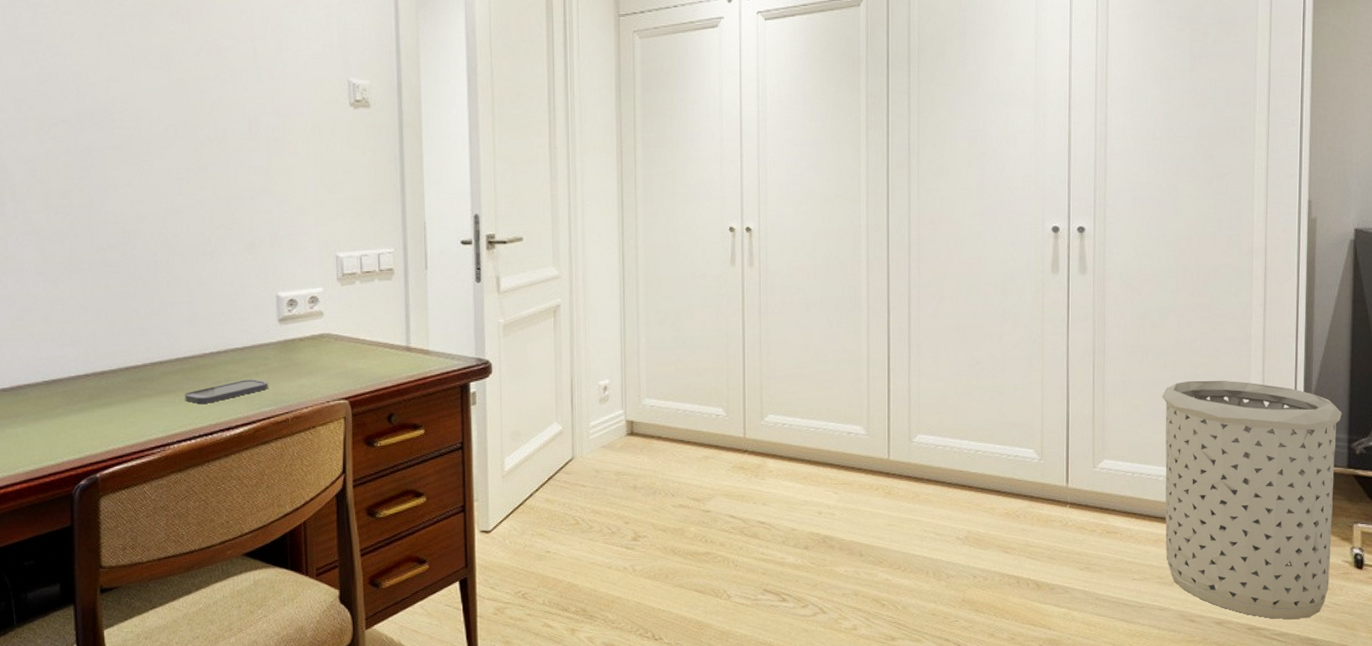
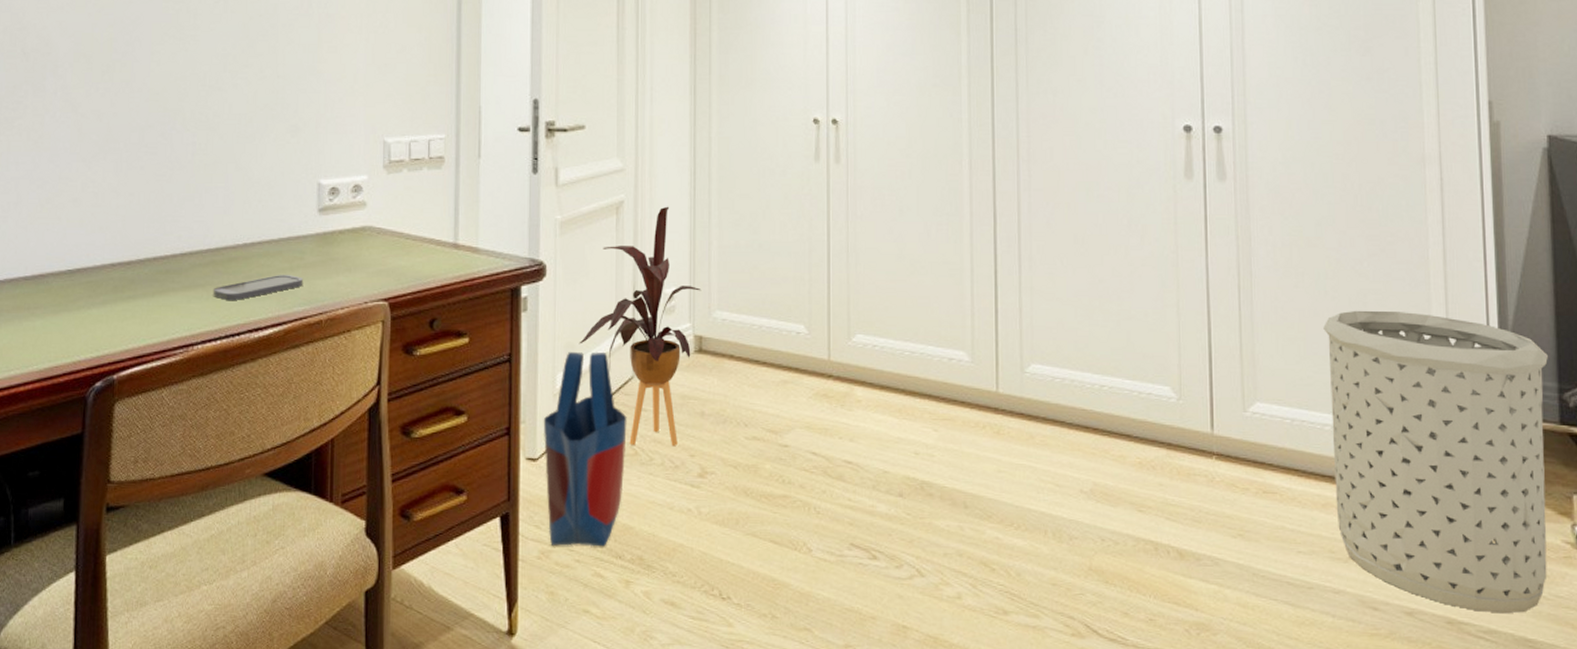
tote bag: none [494,437,569,603] -> present [543,351,627,547]
house plant: none [523,308,632,517] -> present [579,206,702,447]

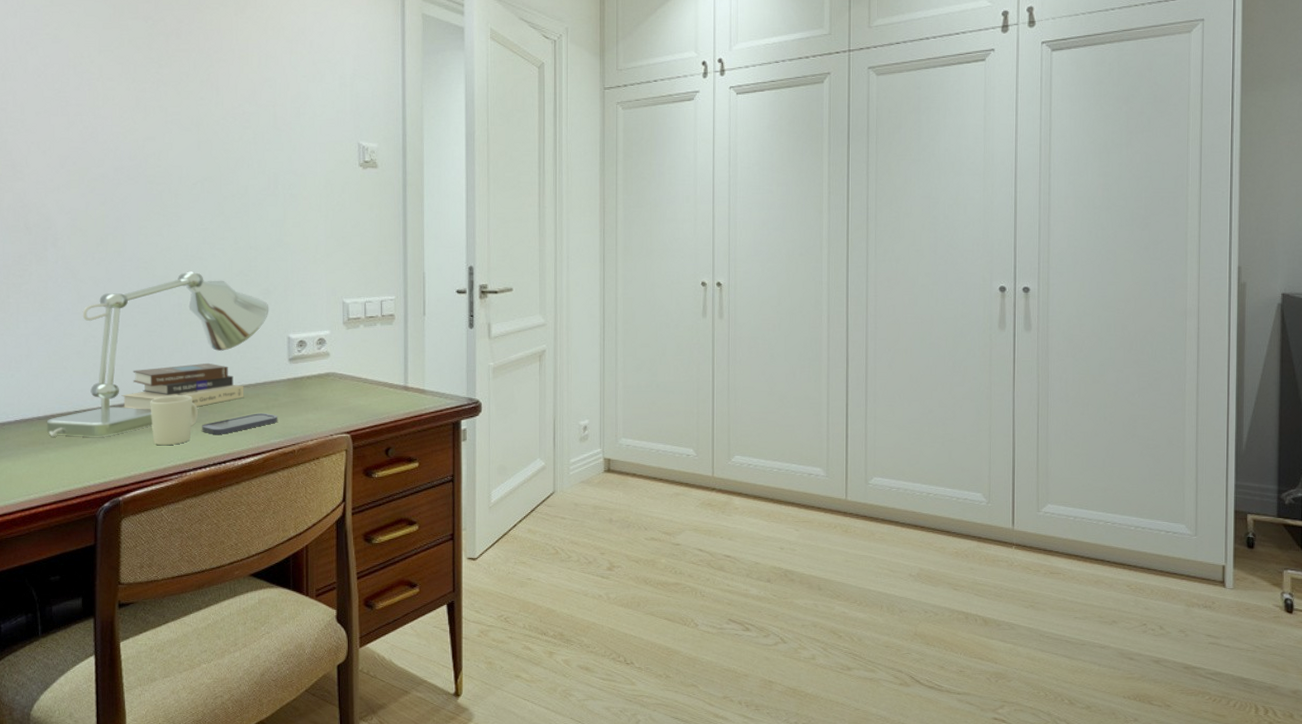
desk lamp: none [33,104,297,302] -> present [46,271,269,437]
books: none [121,213,265,269] -> present [121,362,244,410]
mug: none [154,252,210,313] -> present [150,395,198,446]
tote bag: present [543,351,627,547] -> none [481,472,549,626]
house plant: present [579,206,702,447] -> none [509,354,610,547]
laundry basket: present [1323,311,1548,614] -> none [1102,433,1271,660]

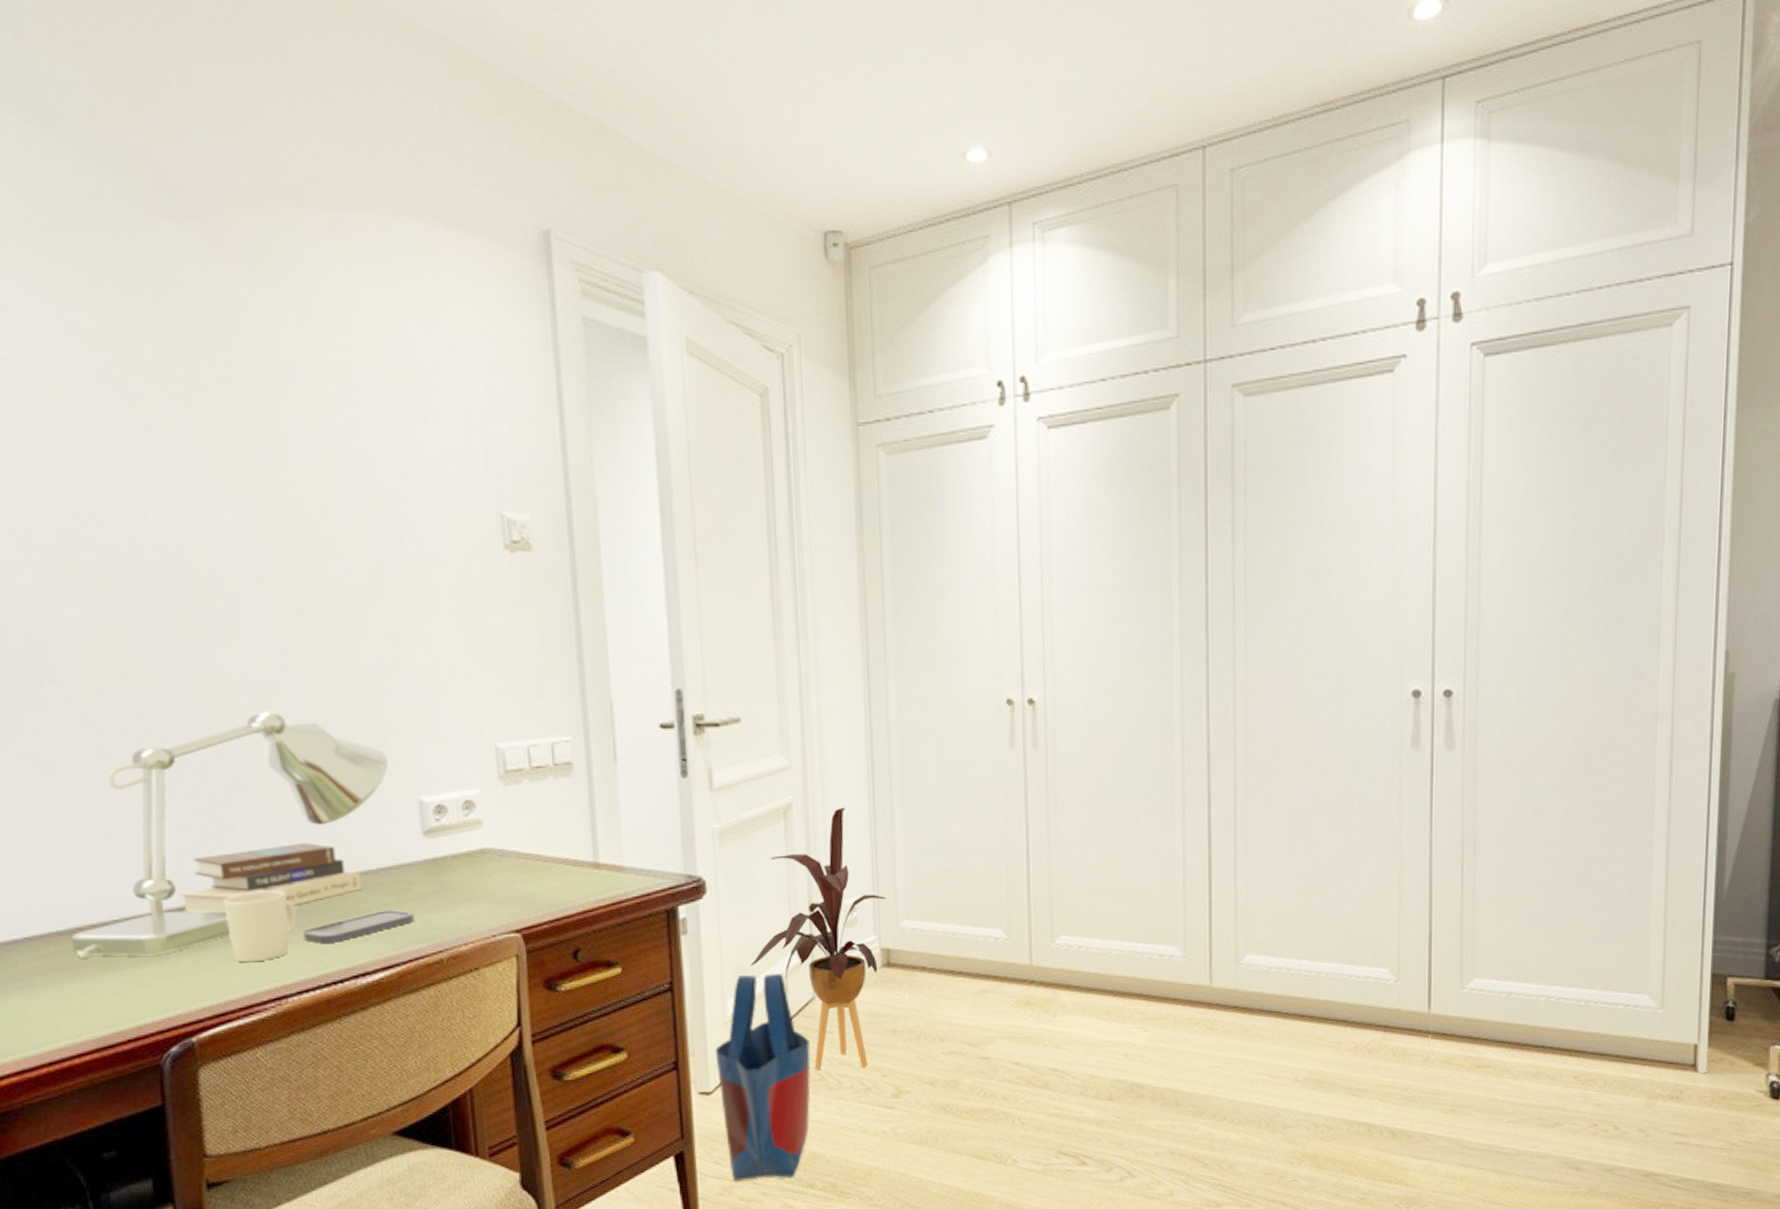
tote bag: none [481,472,549,626] -> present [715,973,811,1181]
house plant: none [509,354,610,547] -> present [750,807,887,1071]

